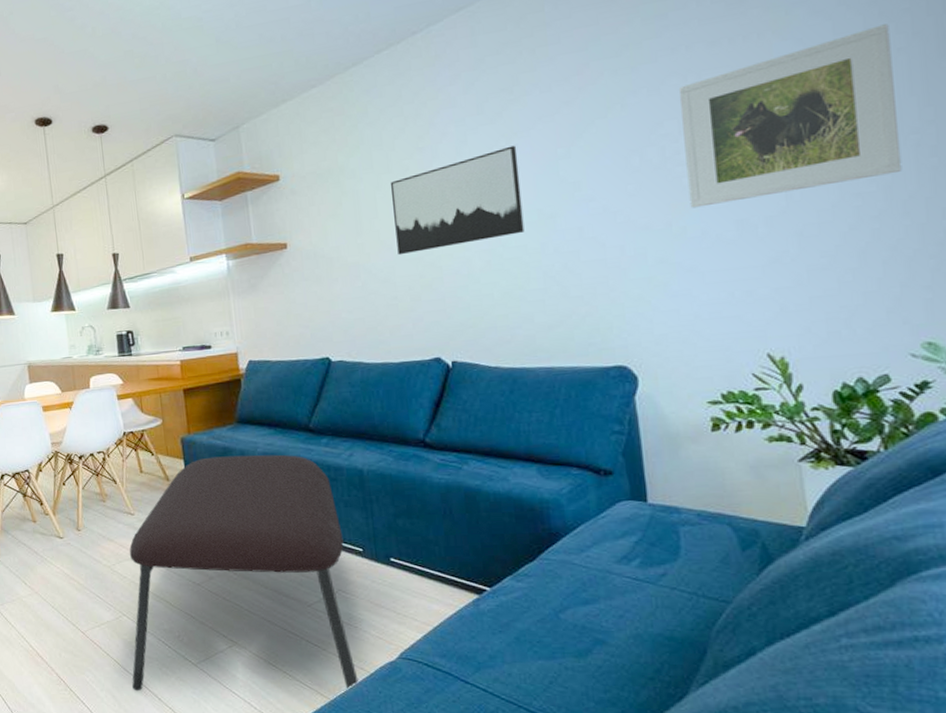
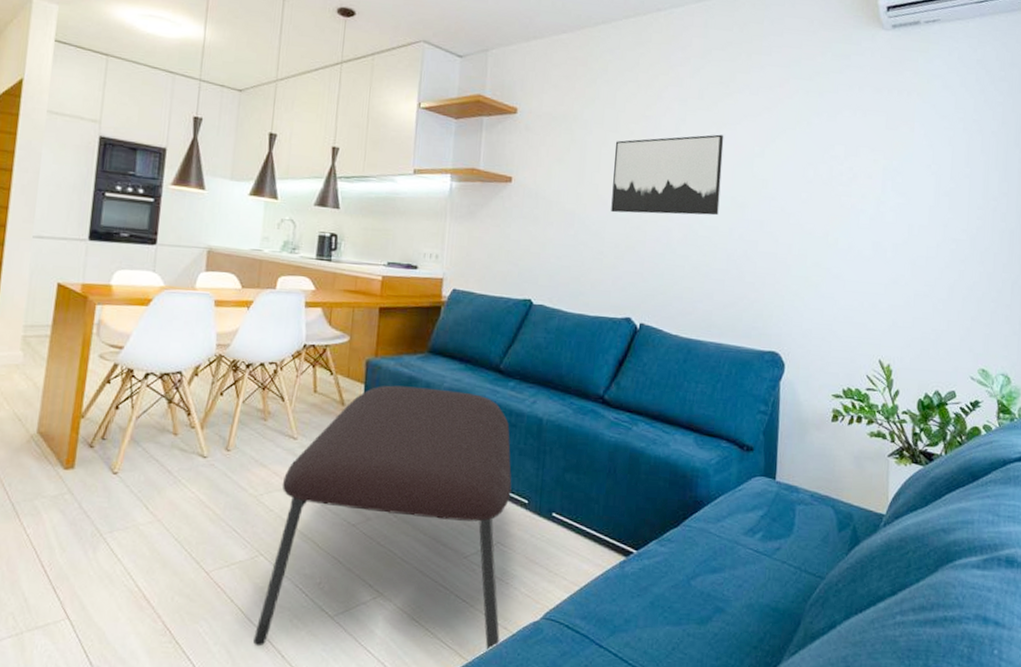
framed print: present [680,24,903,208] -> none [843,109,989,229]

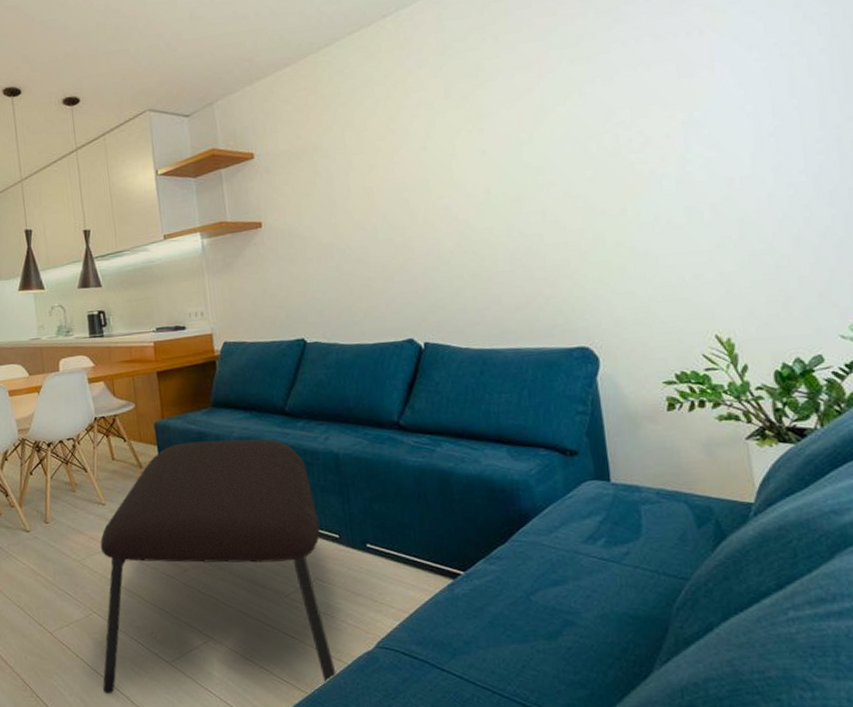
wall art: present [611,134,724,216] -> none [362,129,491,236]

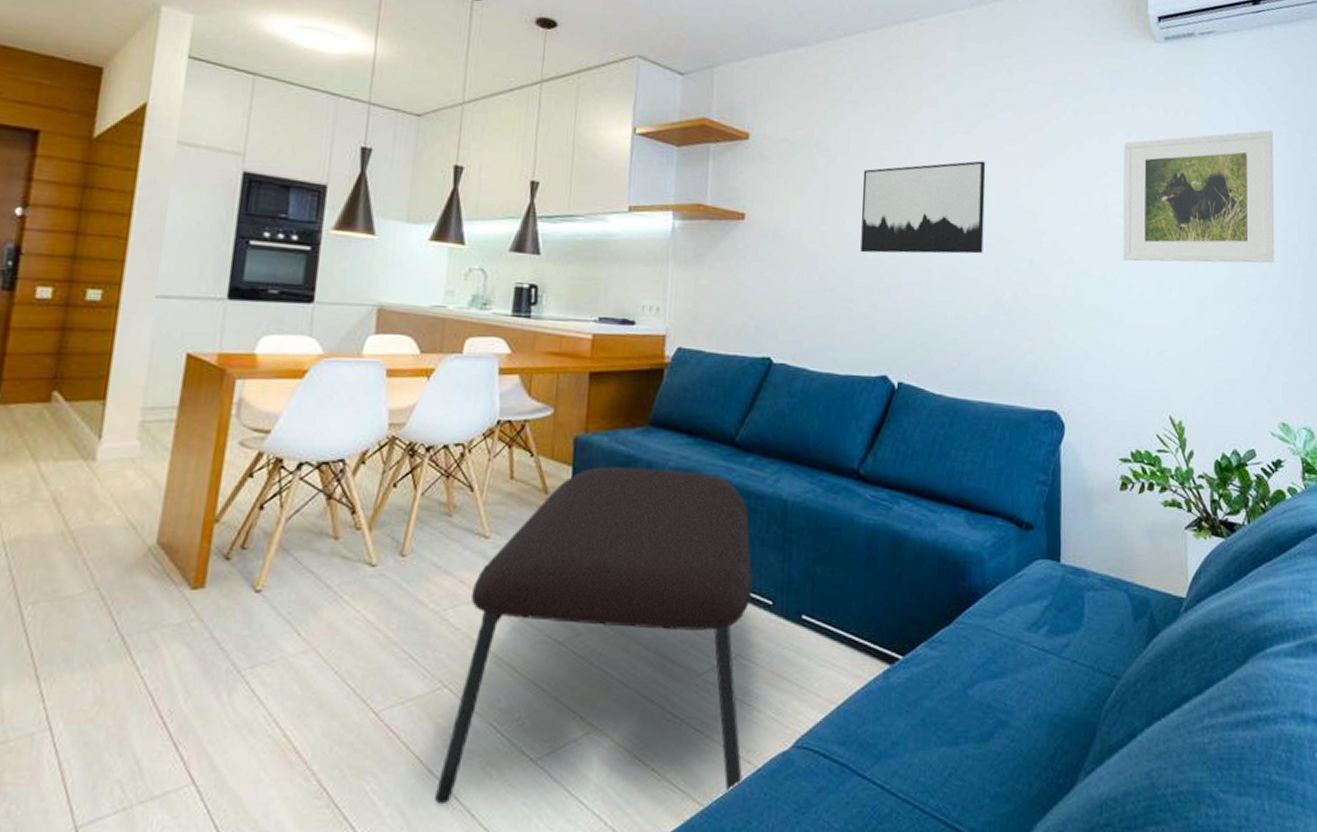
wall art: none [362,129,491,236] -> present [860,160,986,254]
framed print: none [631,26,828,194] -> present [1122,130,1275,264]

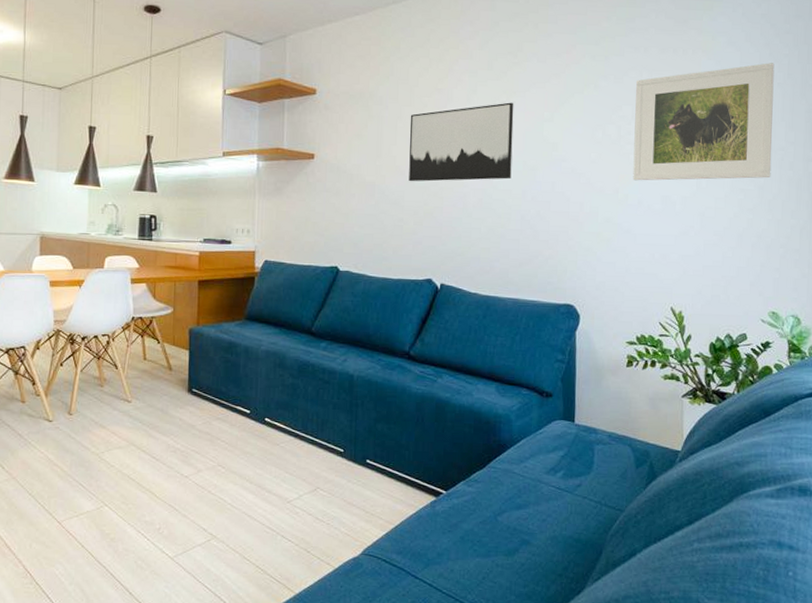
coffee table: present [435,466,753,805] -> none [104,350,328,585]

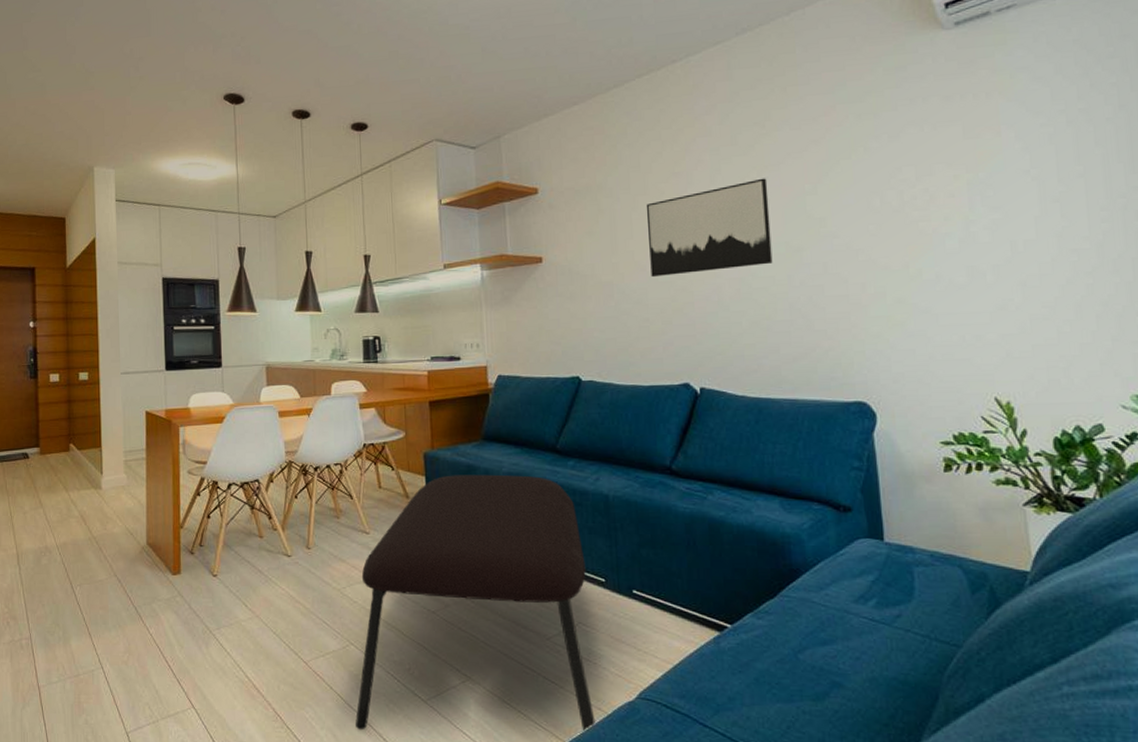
coffee table: none [104,350,328,585] -> present [355,474,596,731]
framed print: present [633,63,775,181] -> none [917,95,1112,252]

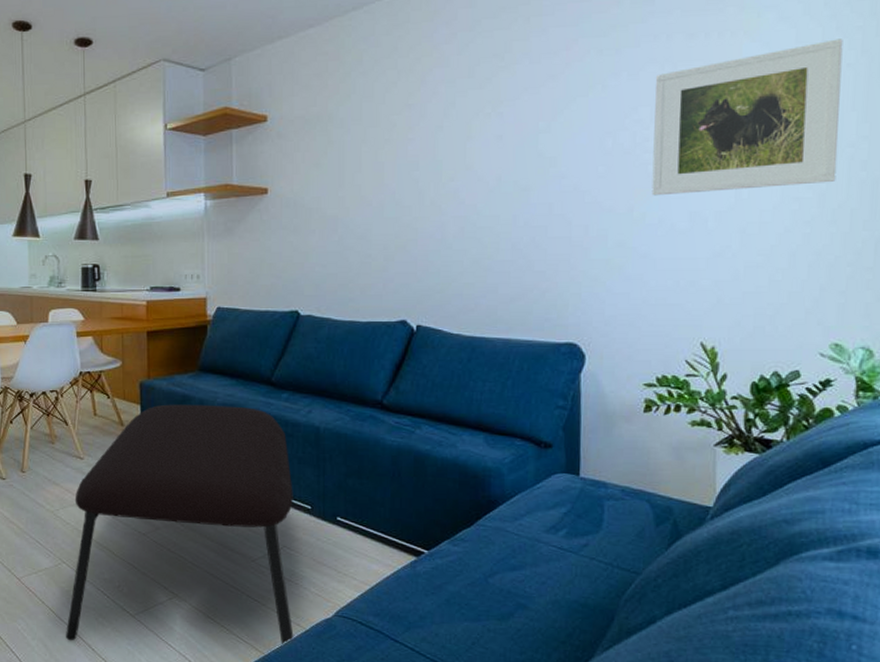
wall art: present [646,178,773,278] -> none [376,113,502,213]
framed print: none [917,95,1112,252] -> present [651,39,843,196]

